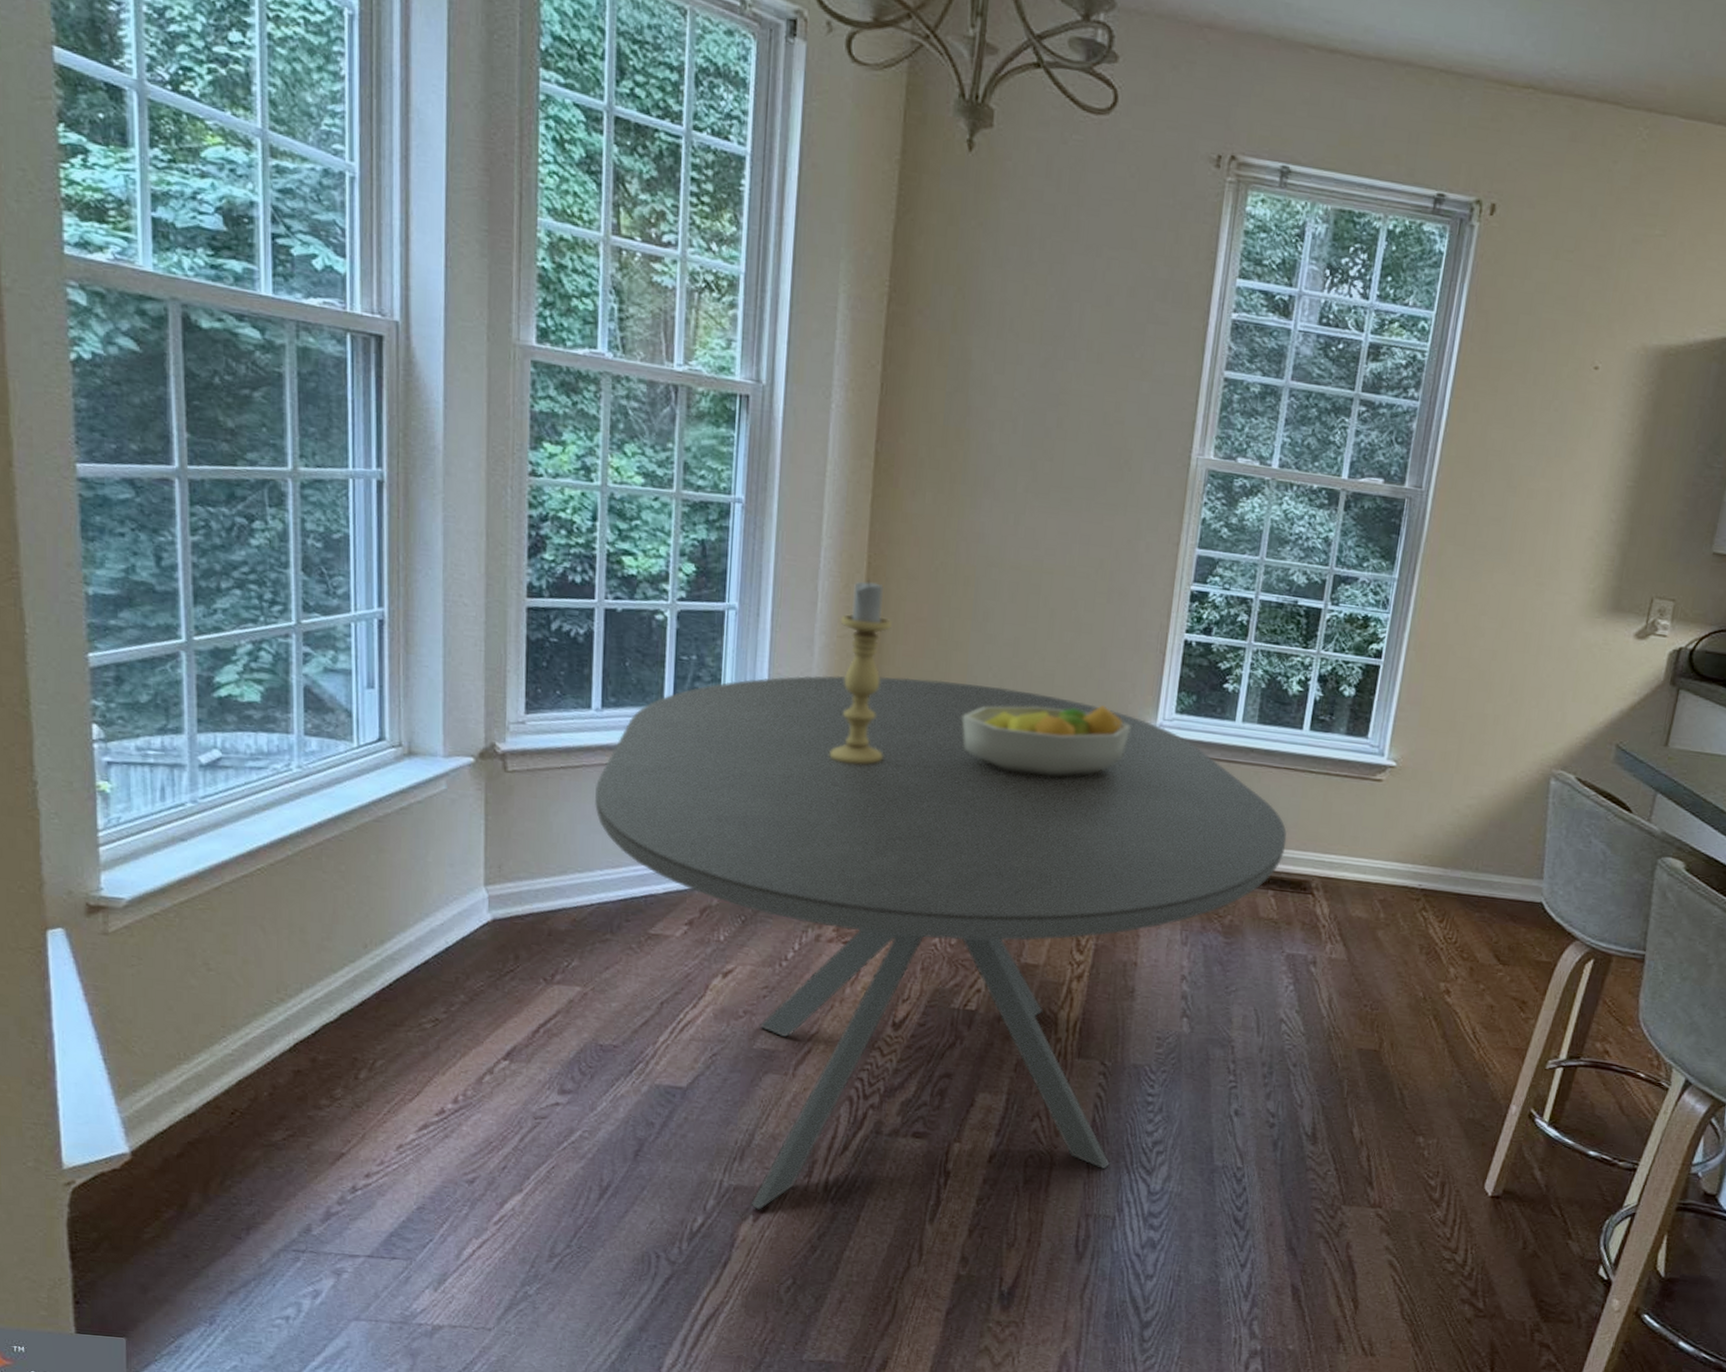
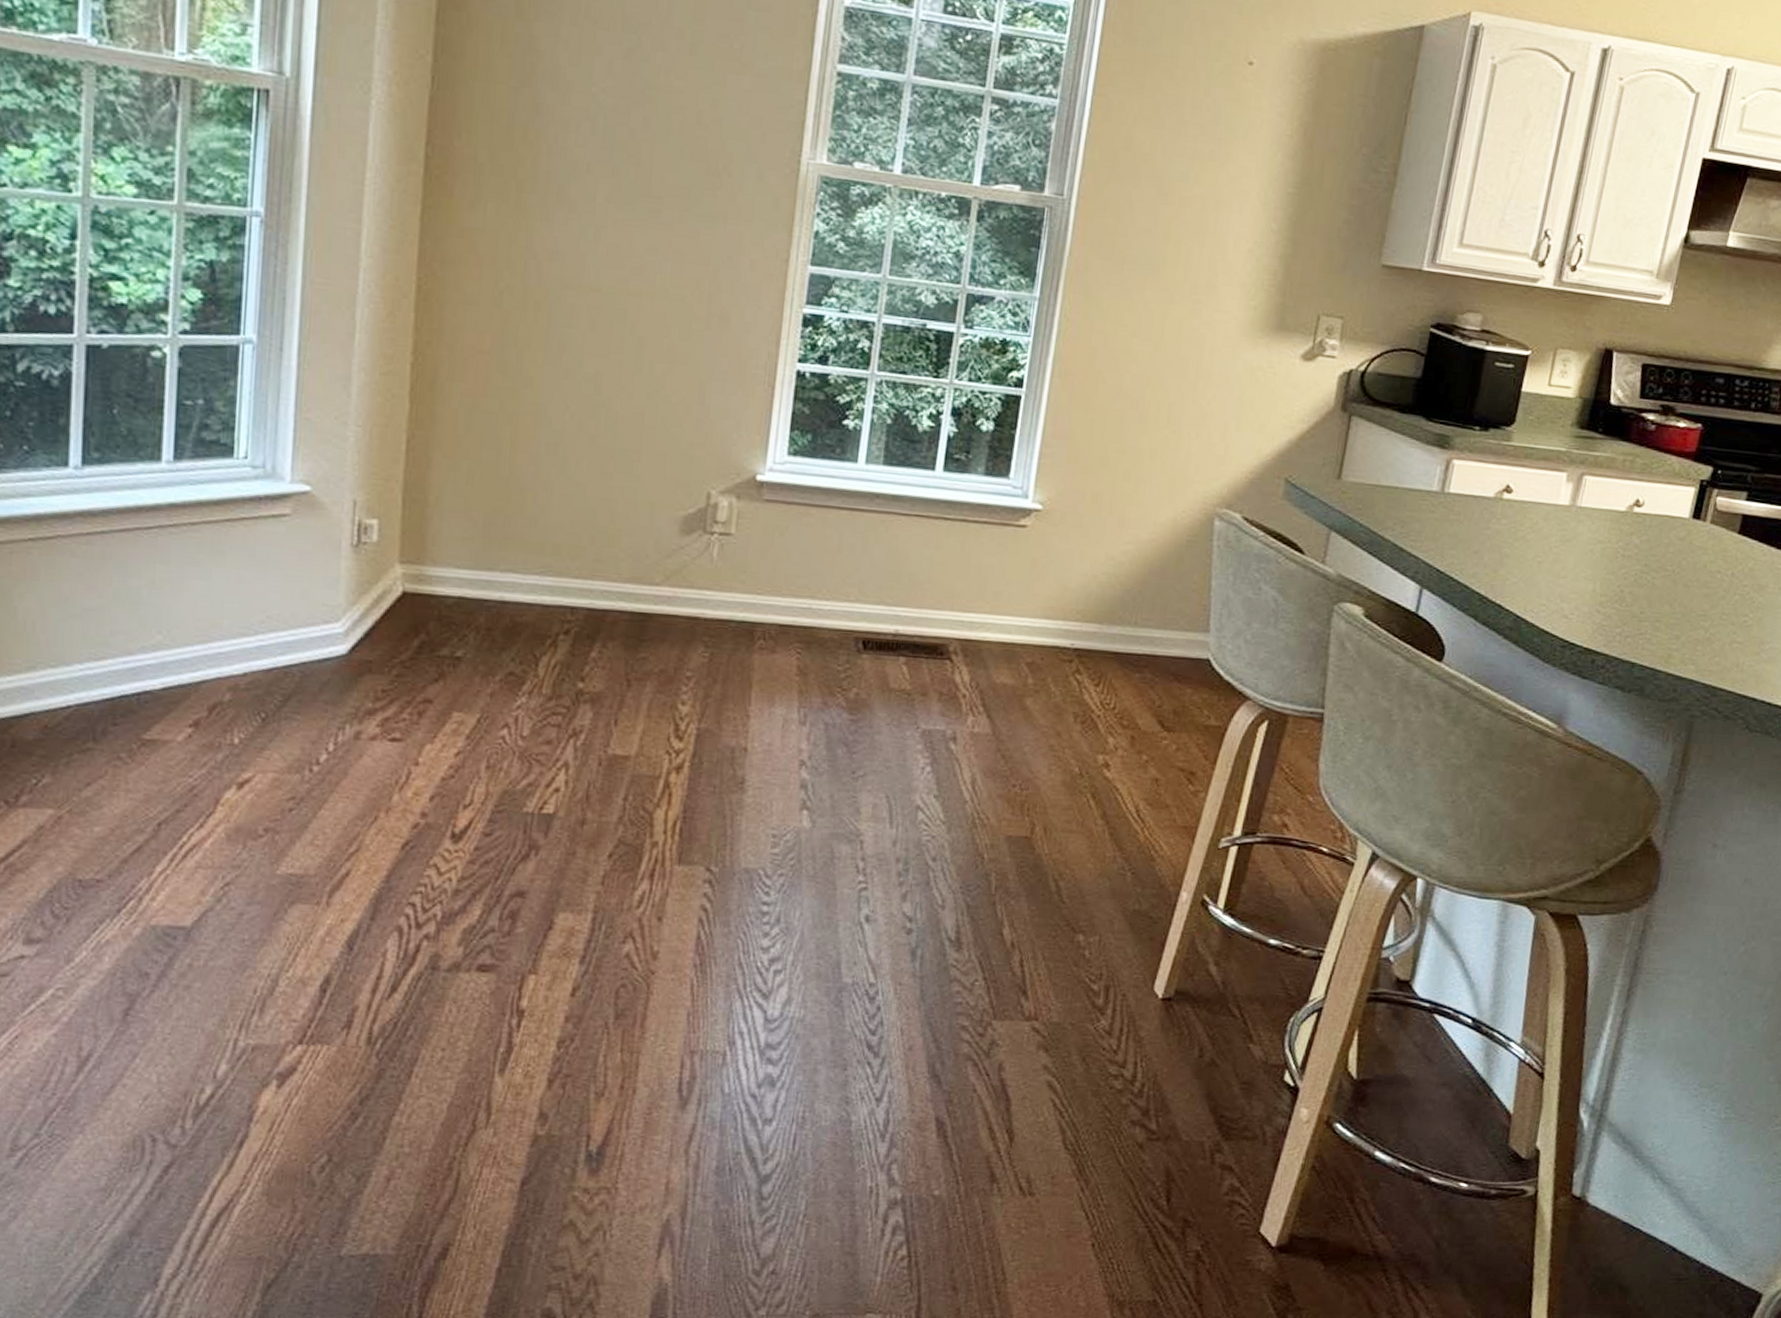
dining table: present [595,675,1287,1210] -> none [73,419,920,1073]
candle holder: present [829,579,892,765] -> none [371,305,447,526]
fruit bowl: present [962,705,1130,777] -> none [533,448,735,534]

